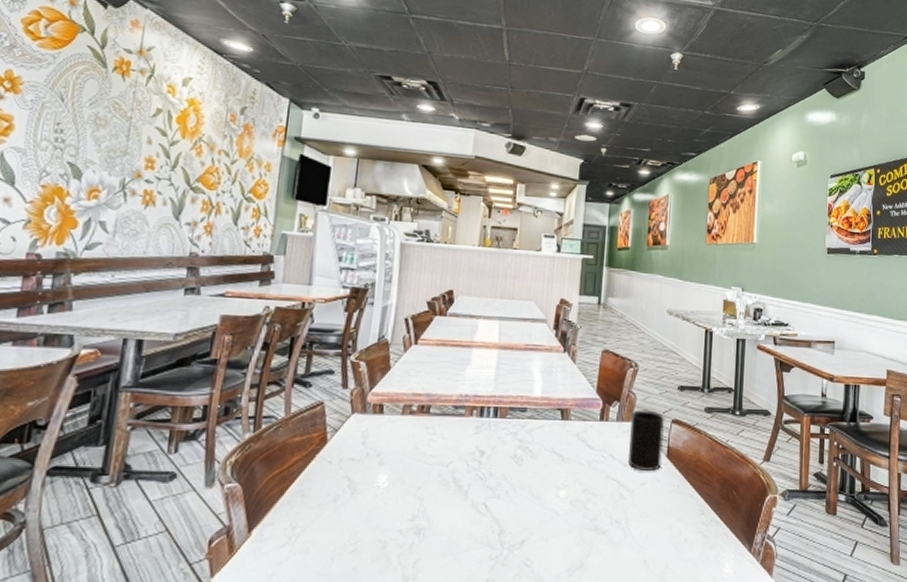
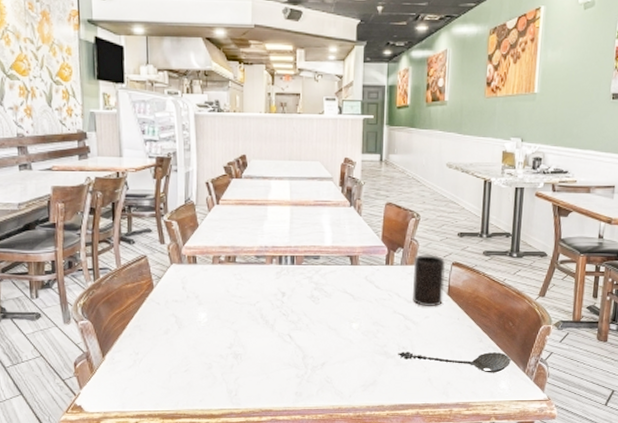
spoon: none [610,526,736,553] -> present [398,351,511,373]

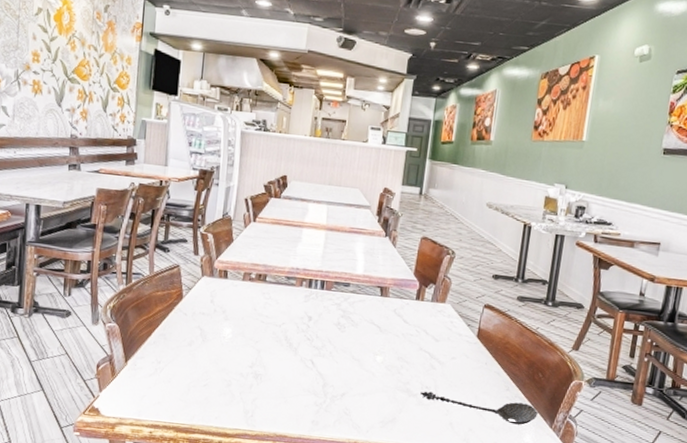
cup: present [413,255,446,307] -> none [440,293,478,349]

